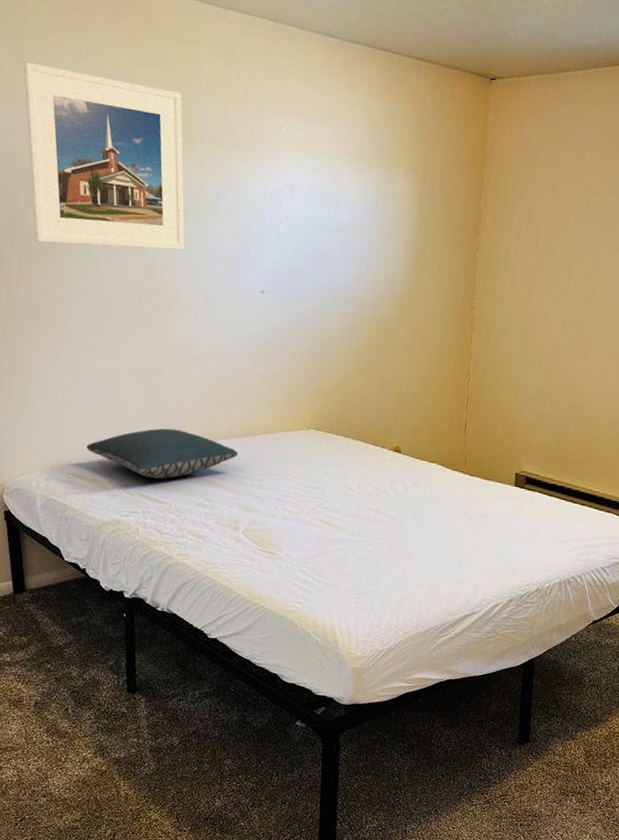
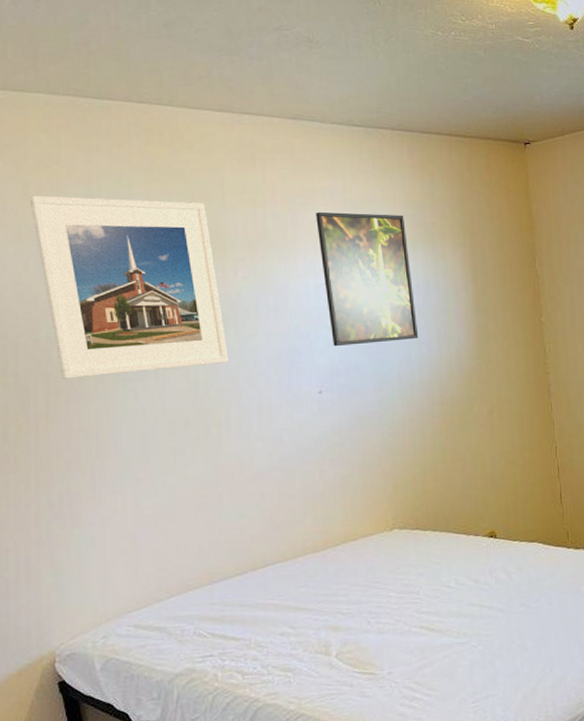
pillow: present [86,428,239,479] -> none [146,555,319,615]
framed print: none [280,118,364,256] -> present [316,211,419,347]

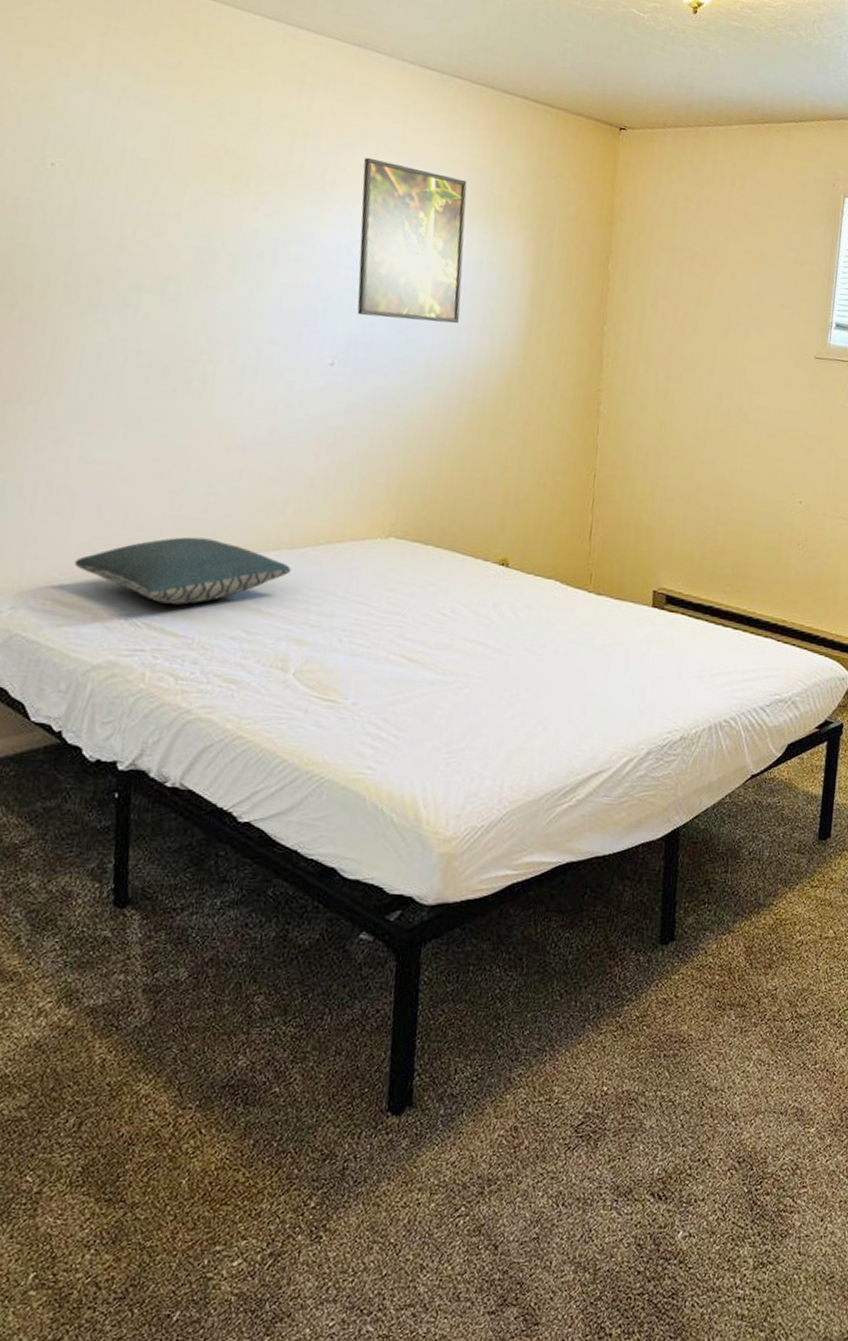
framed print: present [29,195,229,379] -> none [19,69,235,310]
pillow: none [146,555,319,615] -> present [74,536,292,605]

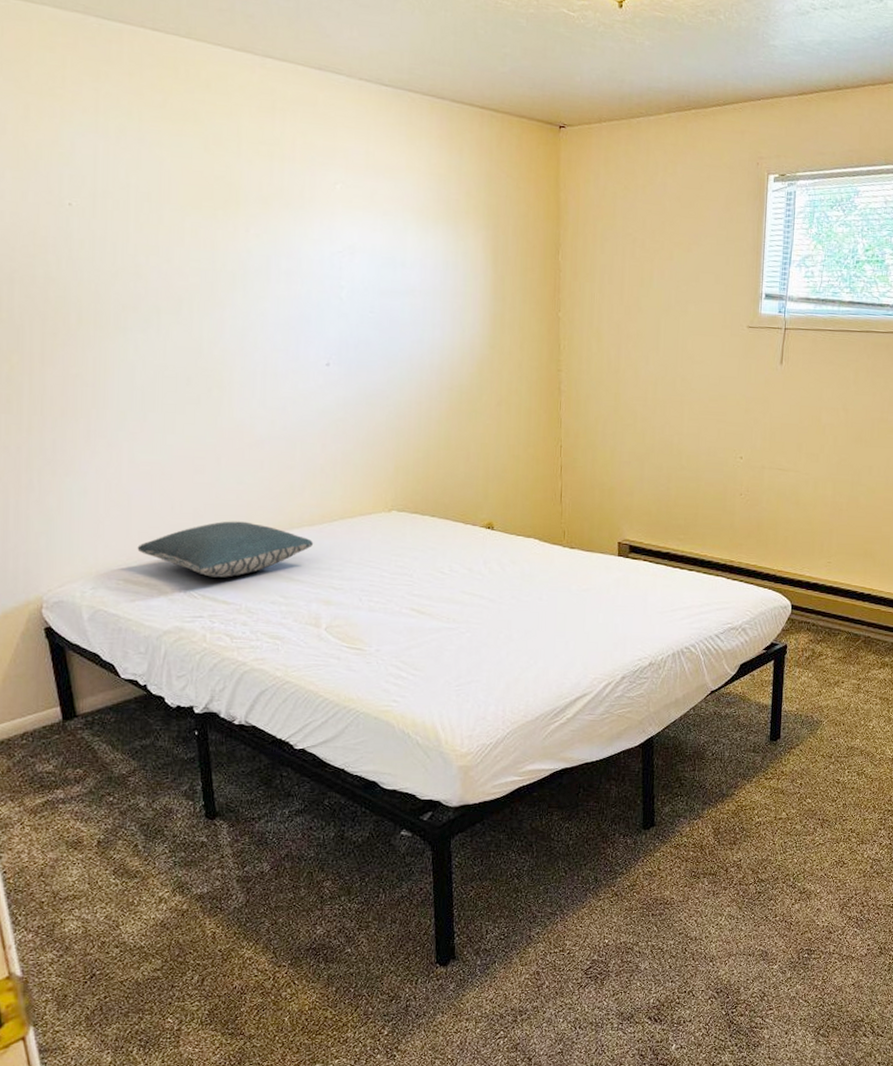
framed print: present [357,157,467,324] -> none [336,174,433,321]

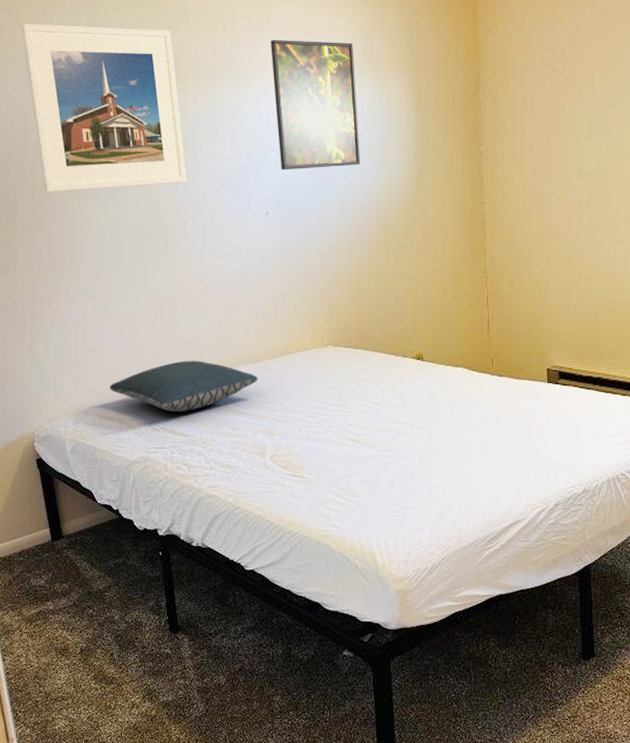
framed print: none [30,119,235,324] -> present [21,23,187,192]
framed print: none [336,174,433,321] -> present [271,39,361,171]

